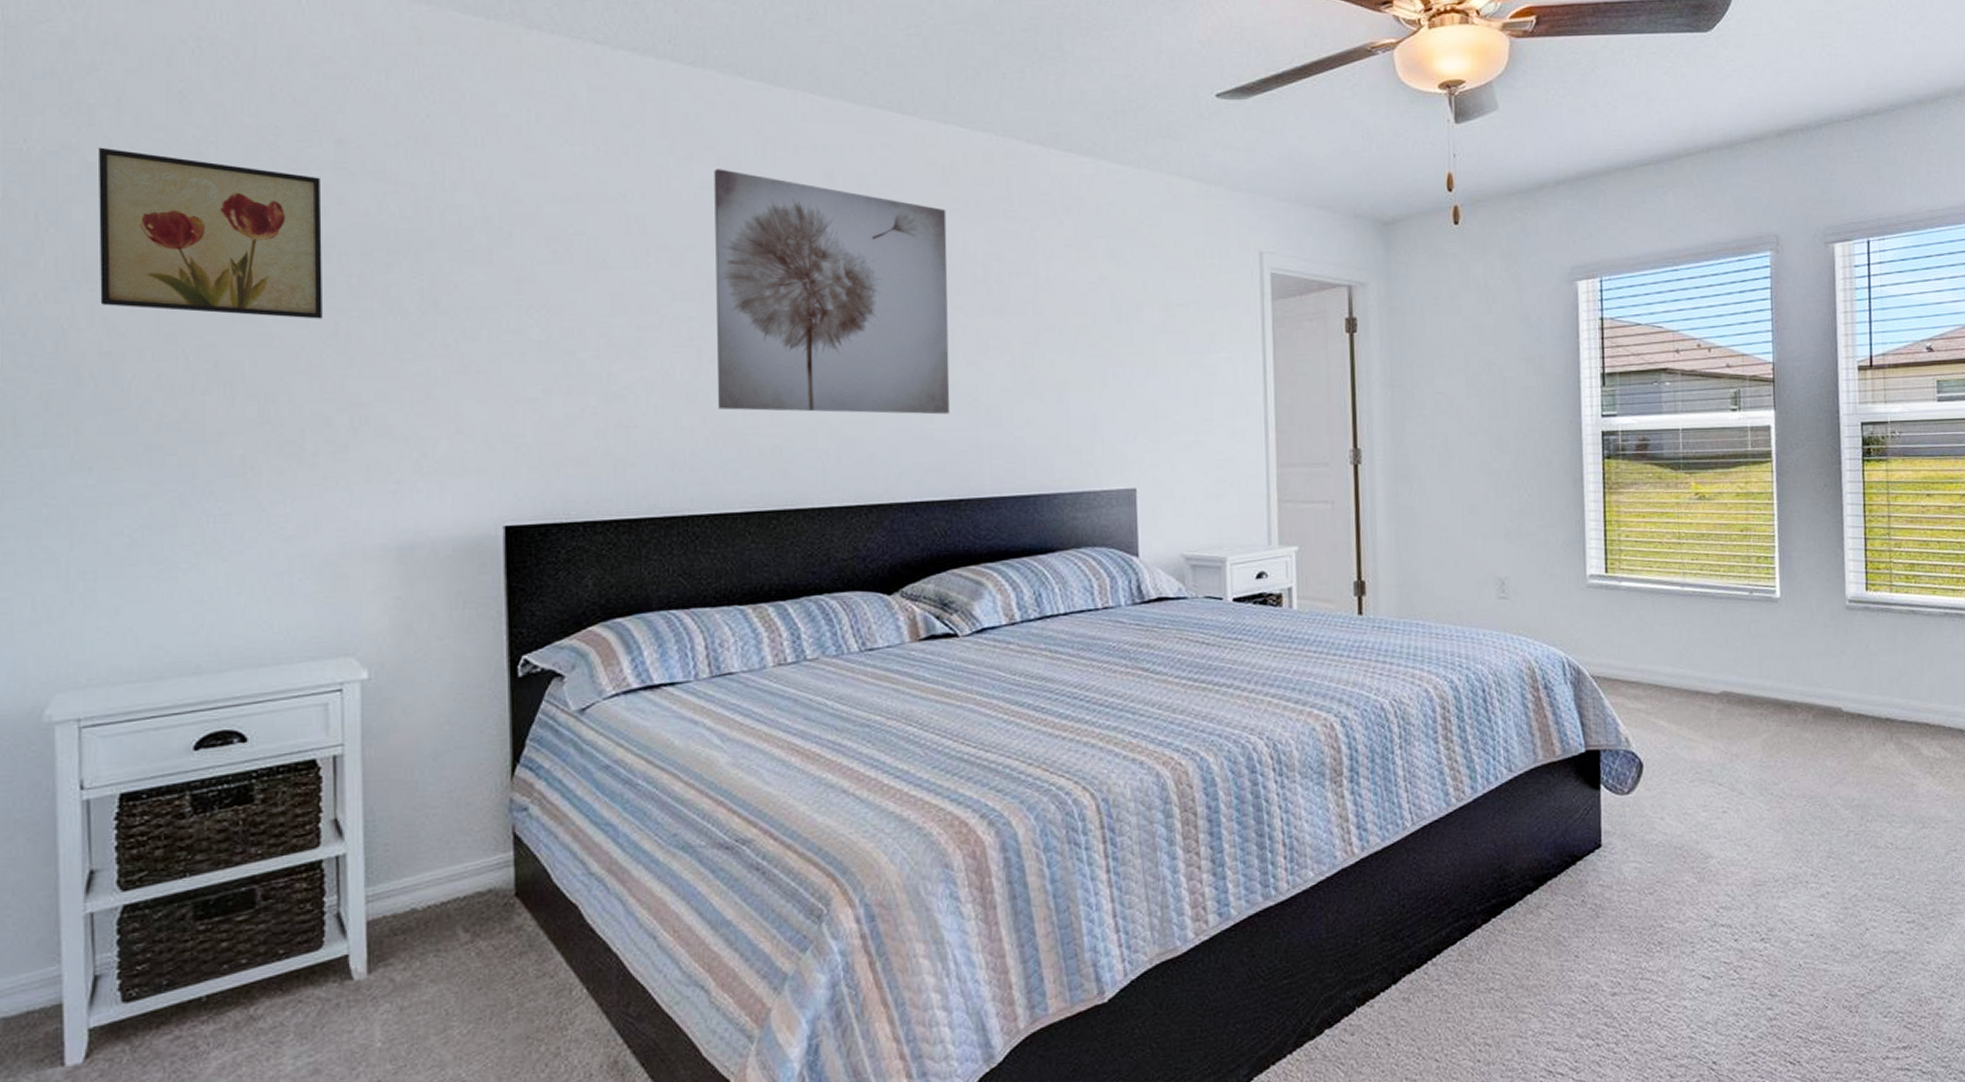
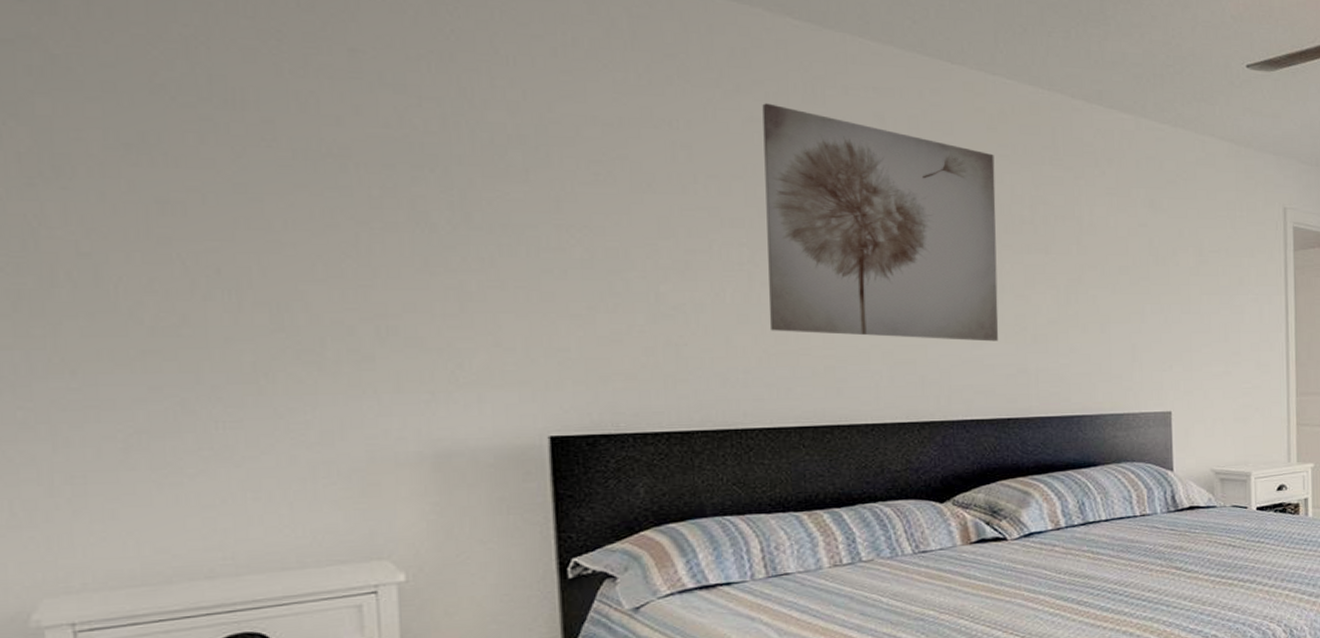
wall art: present [99,147,322,319] -> none [65,38,340,229]

